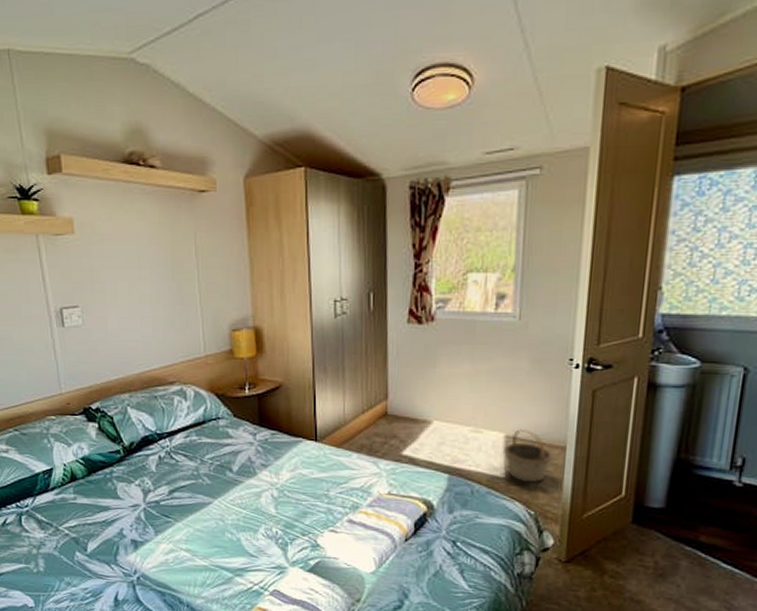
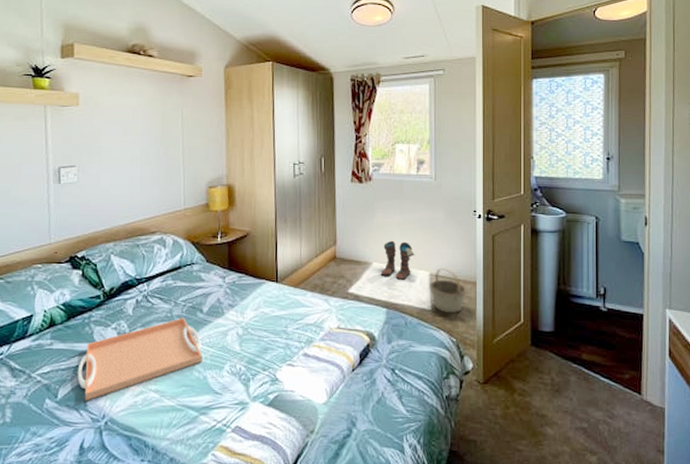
serving tray: none [104,476,236,556] -> present [77,317,203,401]
boots: none [442,395,488,442] -> present [381,240,415,280]

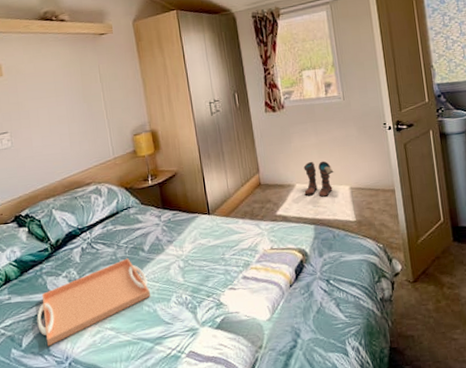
basket: present [429,268,467,314] -> none [351,180,387,222]

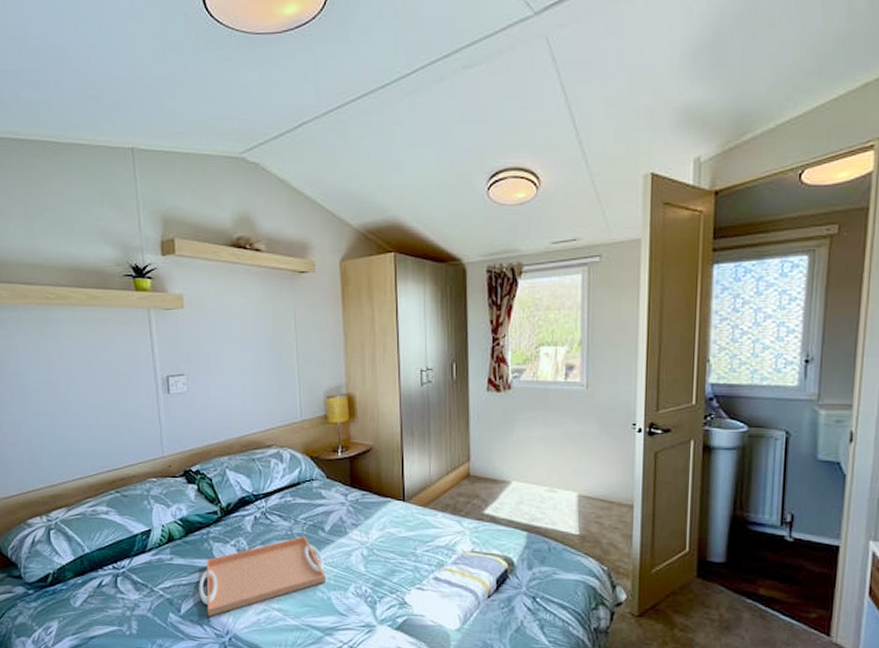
boots: present [303,161,334,197] -> none [521,457,561,501]

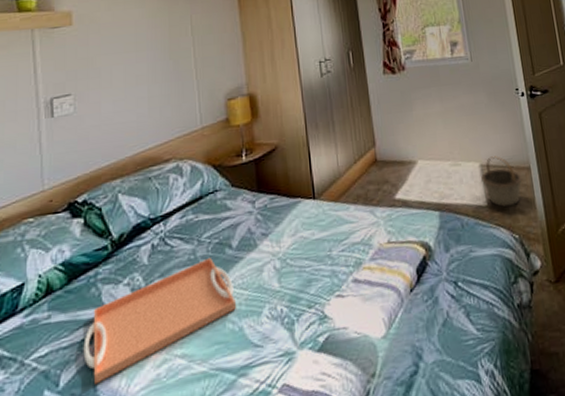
basket: none [577,488,622,540] -> present [481,156,522,208]

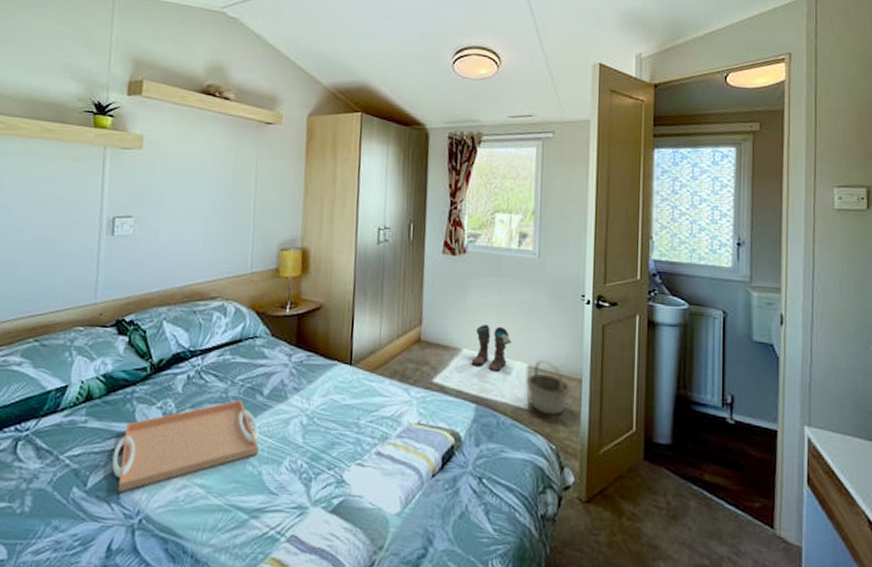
boots: none [427,132,462,176] -> present [471,324,512,372]

